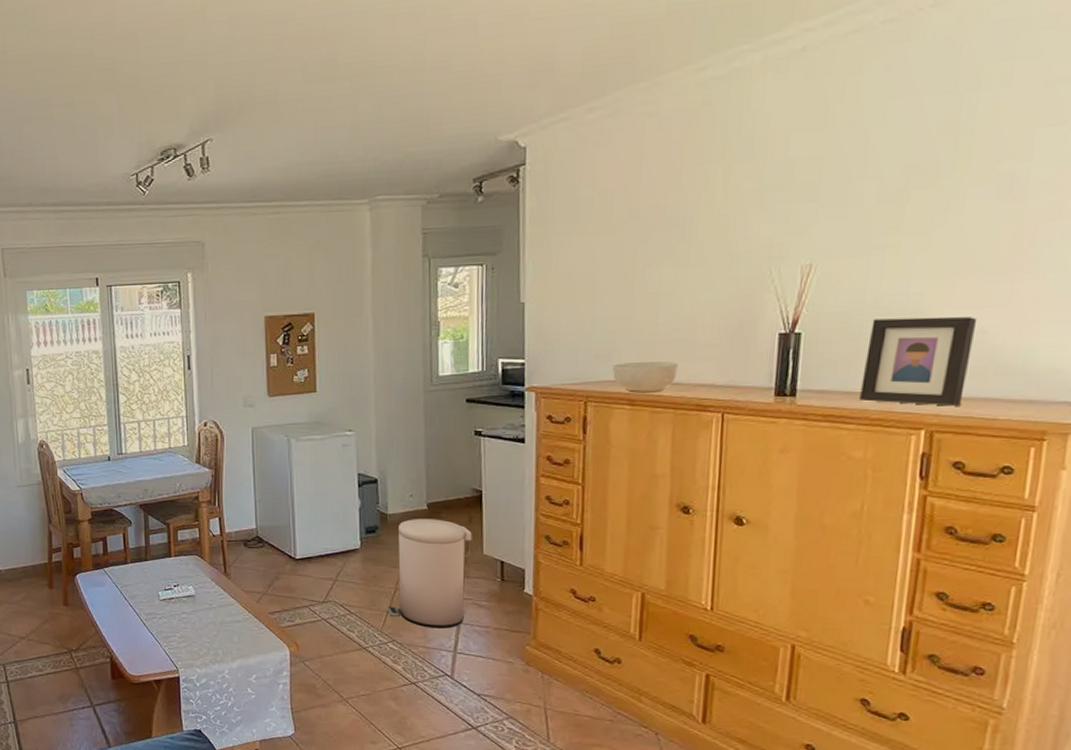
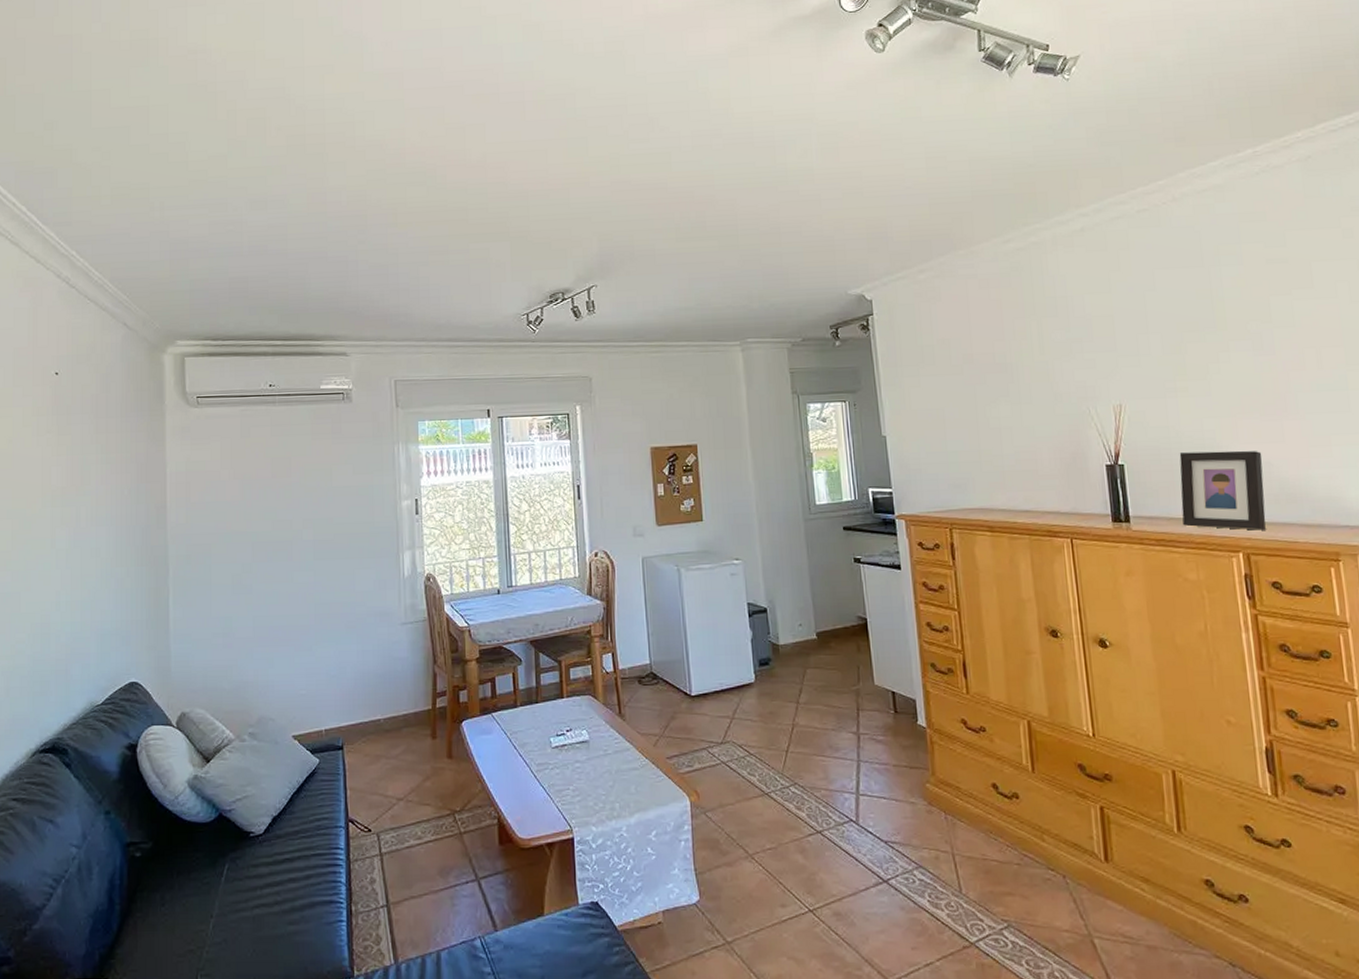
pedal bin: present [386,519,472,628] -> none [785,649,863,768]
bowl: present [612,361,678,393] -> none [969,490,1027,520]

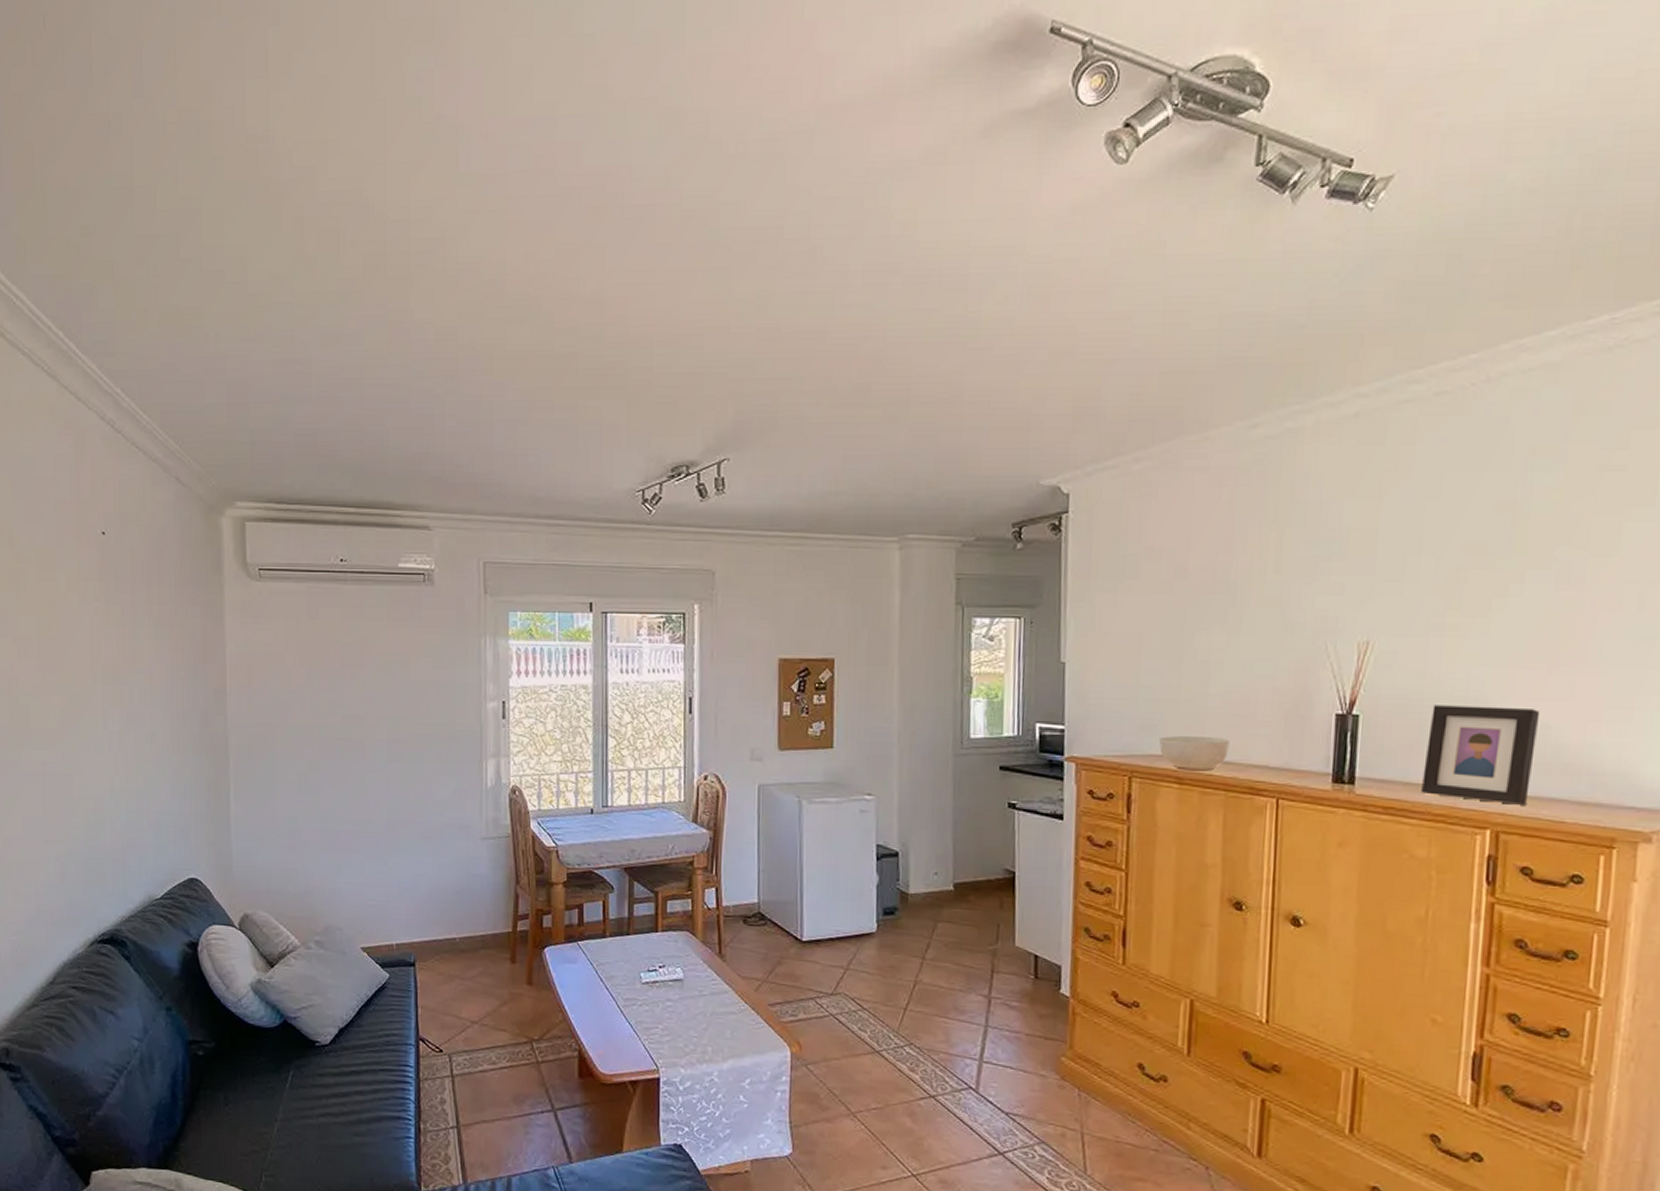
bowl: none [969,490,1027,520] -> present [1158,736,1230,771]

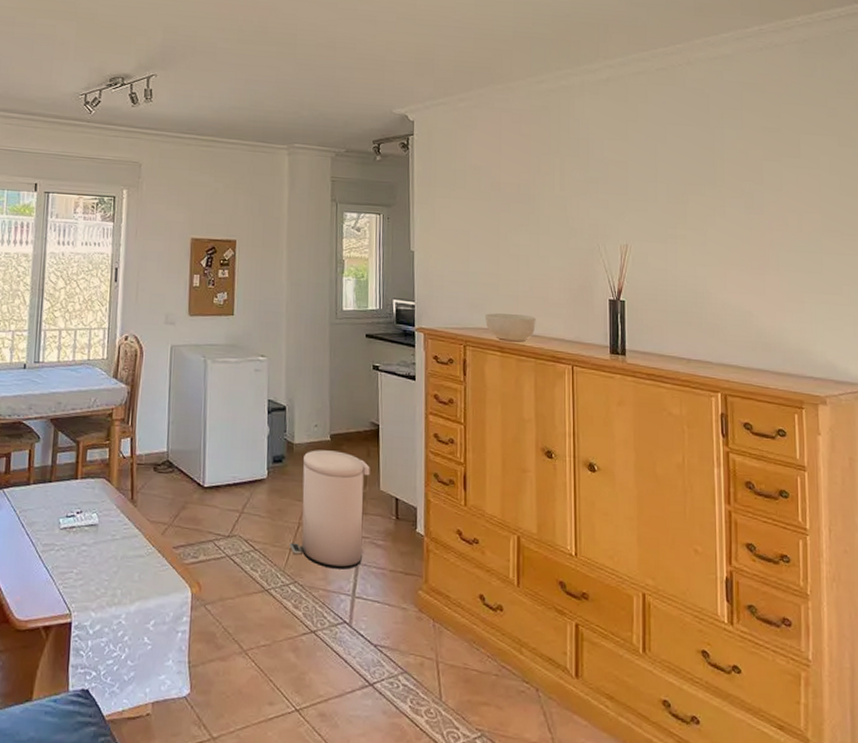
pedal bin: none [904,900,1003,1032] -> present [289,450,370,570]
picture frame: present [1421,705,1540,805] -> none [672,295,745,374]

